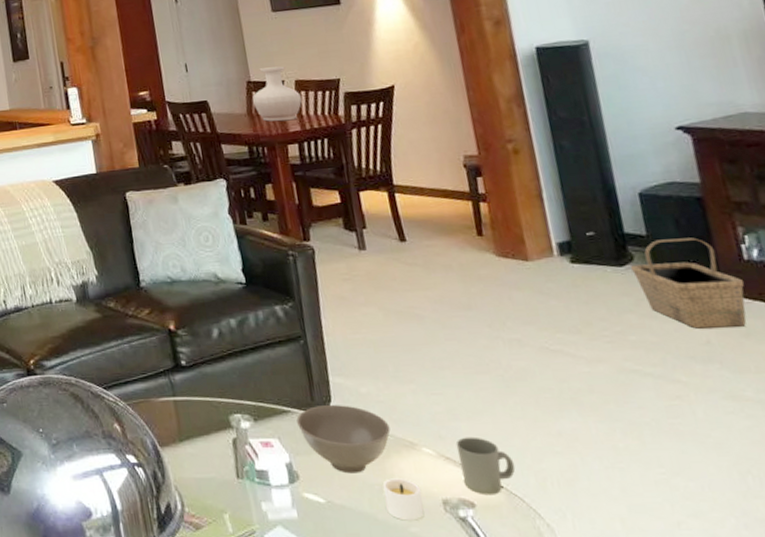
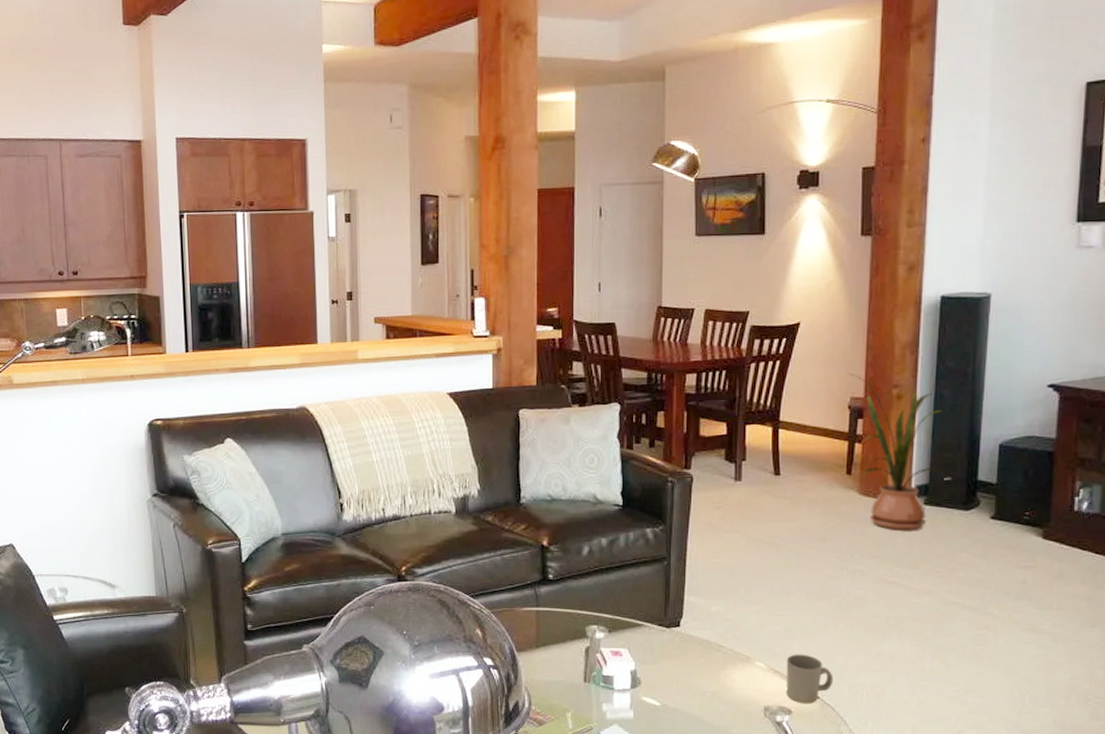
vase: present [252,66,302,122] -> none [659,293,709,350]
bowl: present [296,405,391,474] -> none [648,621,731,682]
candle: present [382,478,425,522] -> none [714,687,748,725]
house plant: none [455,131,594,293] -> present [847,373,951,530]
basket: present [631,237,747,329] -> none [976,488,1068,569]

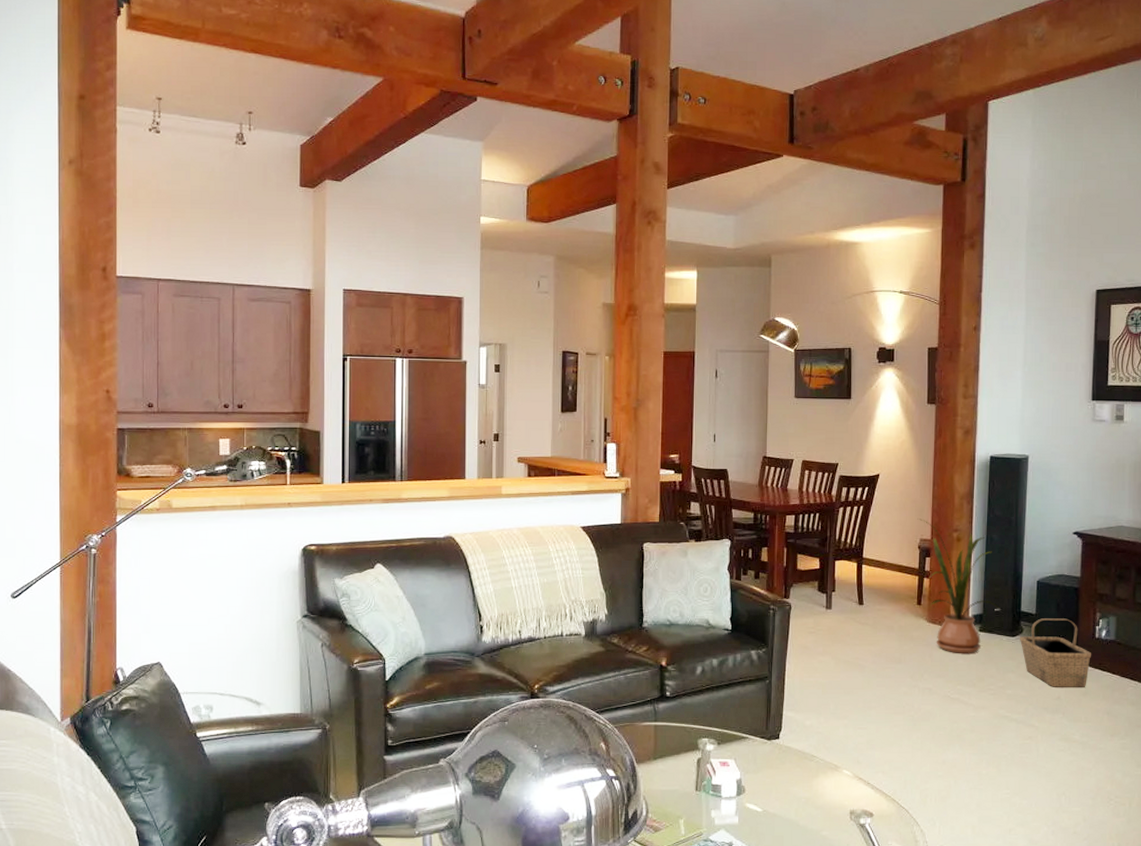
mug: present [786,654,834,704] -> none [868,762,908,808]
basket: none [976,488,1068,569] -> present [1020,618,1091,687]

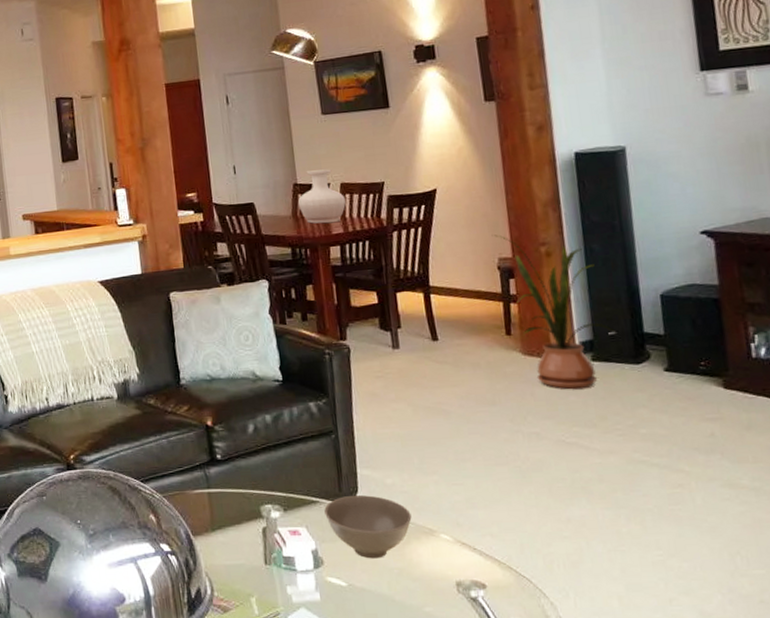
bowl: none [752,734,822,789] -> present [324,495,412,559]
vase: none [764,446,805,495] -> present [297,169,347,224]
basket: present [1020,618,1091,687] -> none [647,337,750,422]

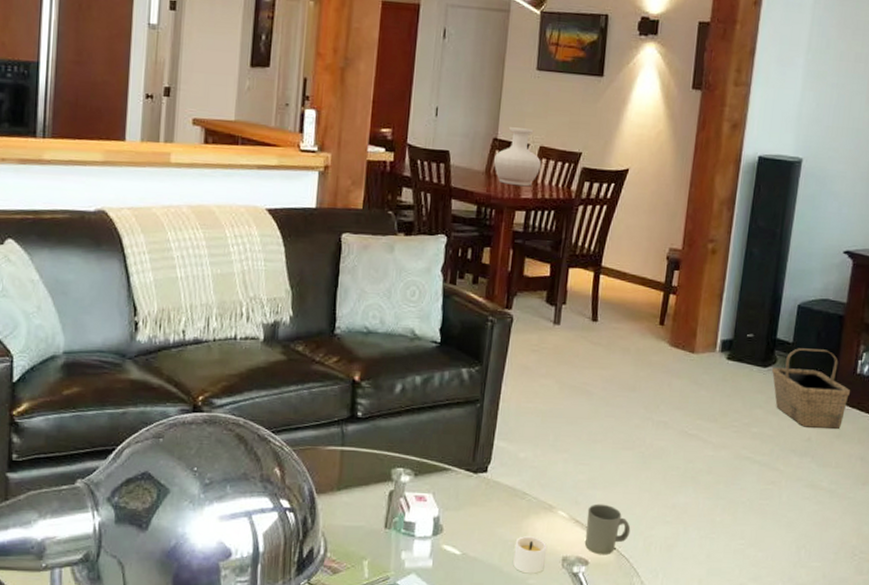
bowl: present [324,495,412,559] -> none [454,466,536,530]
candle: none [401,562,439,603] -> present [513,536,547,575]
mug: none [472,523,526,577] -> present [585,504,631,555]
house plant: present [491,234,616,389] -> none [668,224,753,384]
basket: none [647,337,750,422] -> present [772,348,850,429]

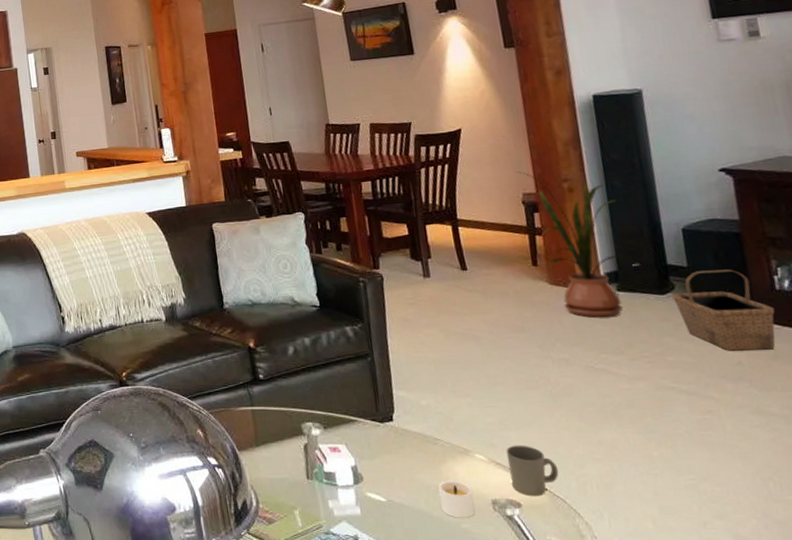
vase: present [493,127,542,187] -> none [330,110,376,161]
house plant: none [668,224,753,384] -> present [515,171,640,317]

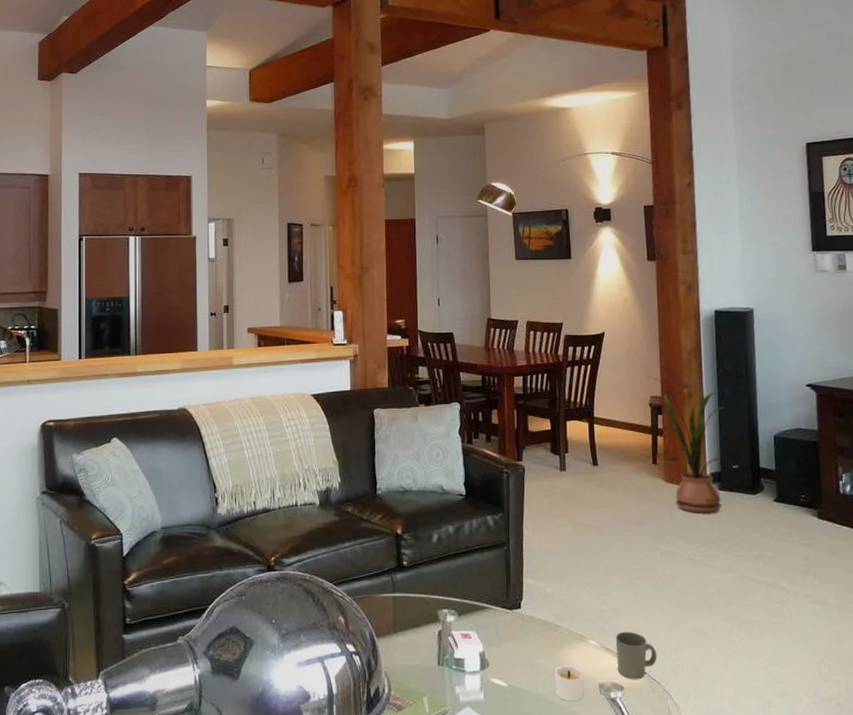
basket: present [672,269,776,351] -> none [761,474,837,547]

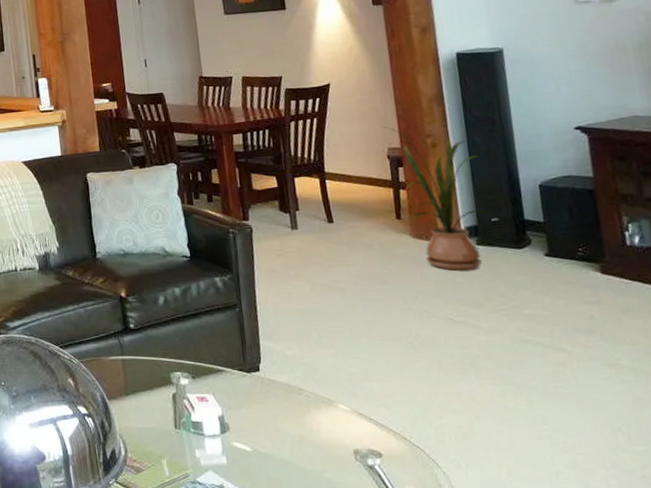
candle: present [554,666,584,703] -> none [302,431,338,469]
mug: present [615,631,658,680] -> none [368,395,419,447]

